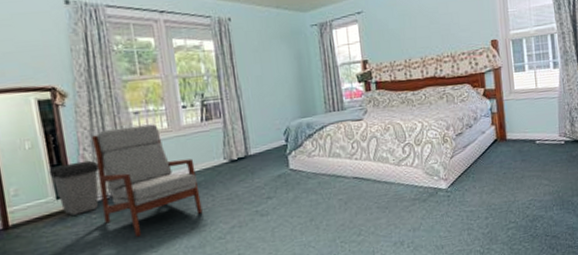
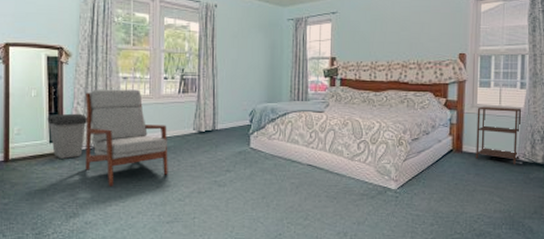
side table: none [515,88,561,146] -> present [476,106,522,165]

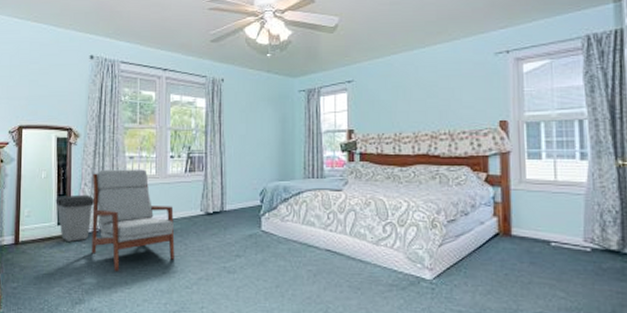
side table: present [476,106,522,165] -> none [526,182,586,252]

